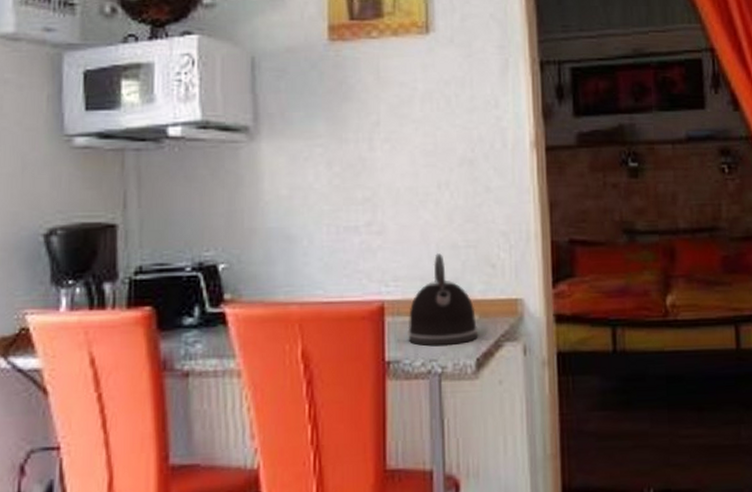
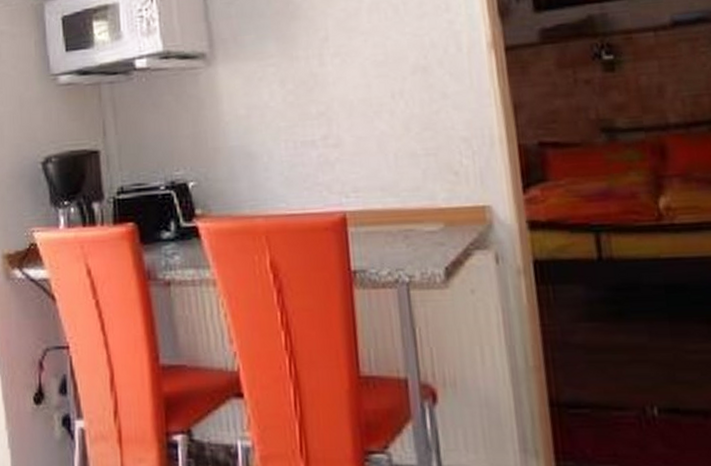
kettle: present [408,253,479,347] -> none [371,163,446,256]

